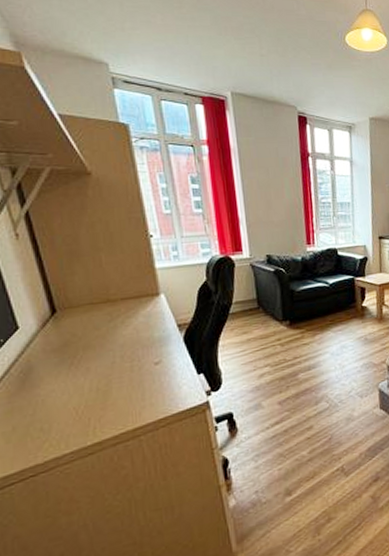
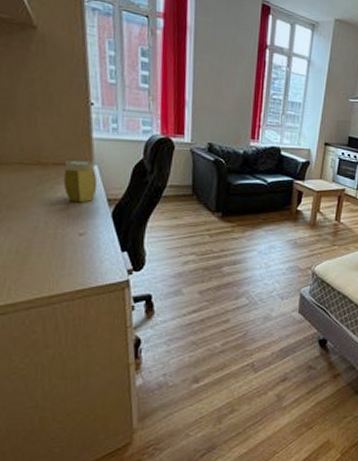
jar: none [132,290,166,333] -> present [63,160,98,203]

